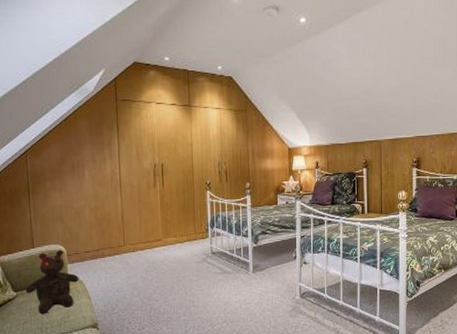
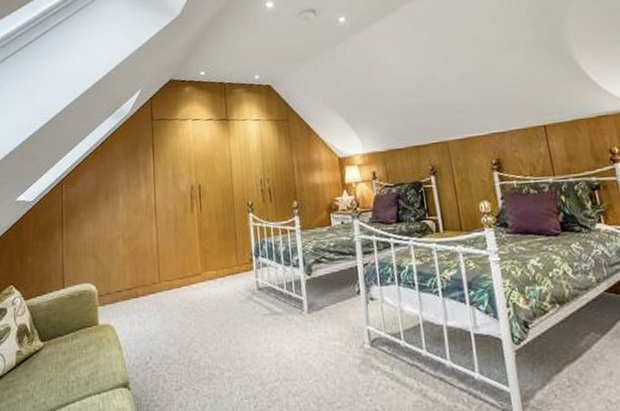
teddy bear: present [25,250,79,315] -> none [53,290,110,370]

